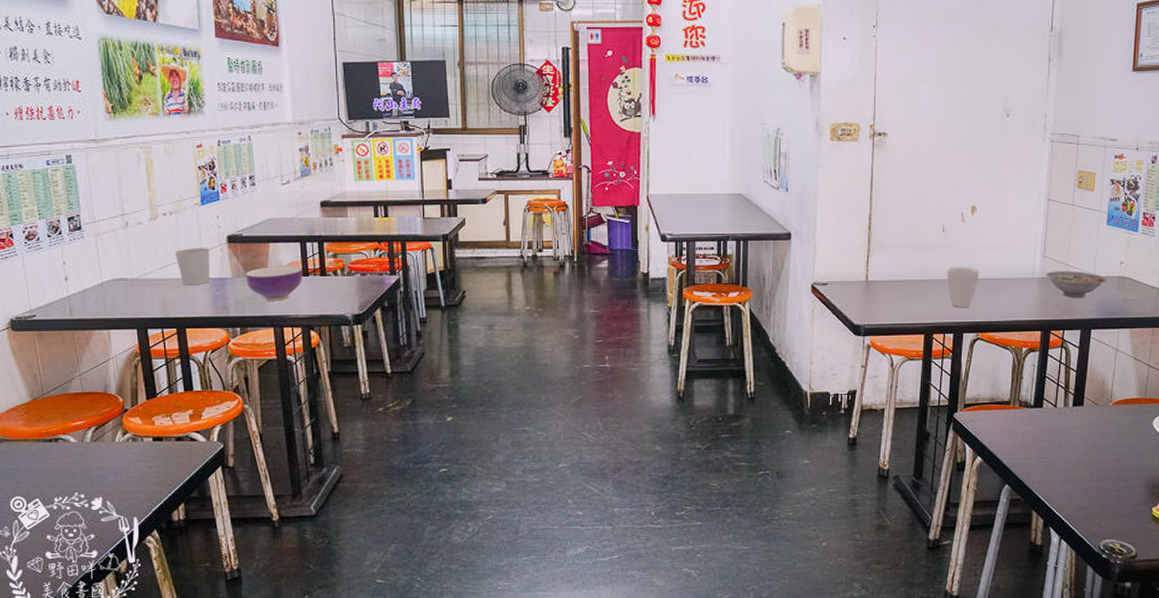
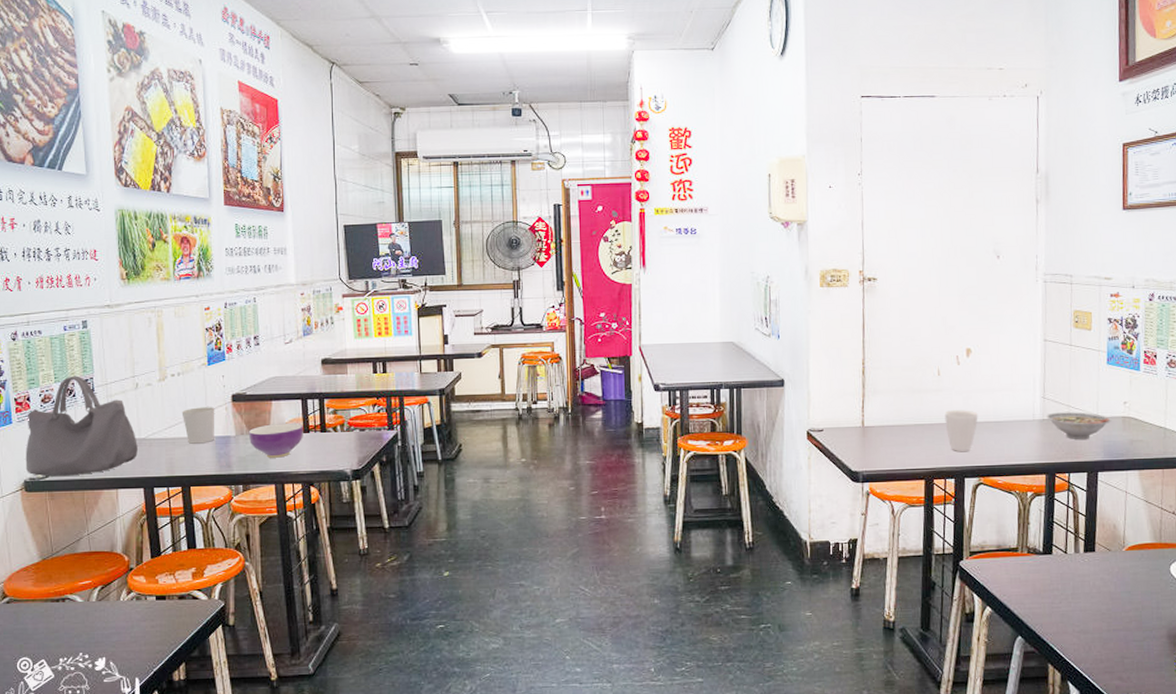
handbag: none [11,212,129,316] -> present [25,375,138,477]

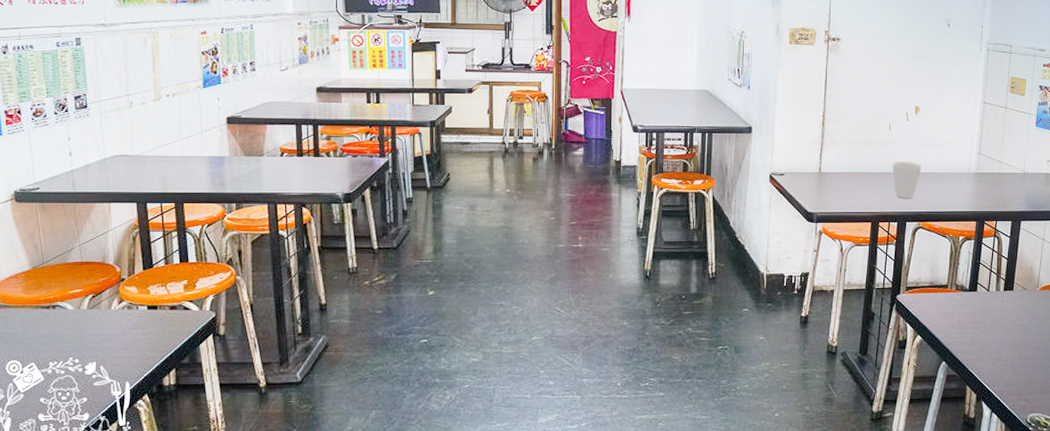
handbag: present [25,375,138,477] -> none [16,91,131,189]
dixie cup: present [181,407,215,444] -> none [176,128,210,163]
bowl: present [248,422,303,458] -> none [242,146,297,179]
soup bowl: present [1046,412,1112,439] -> none [980,167,1036,192]

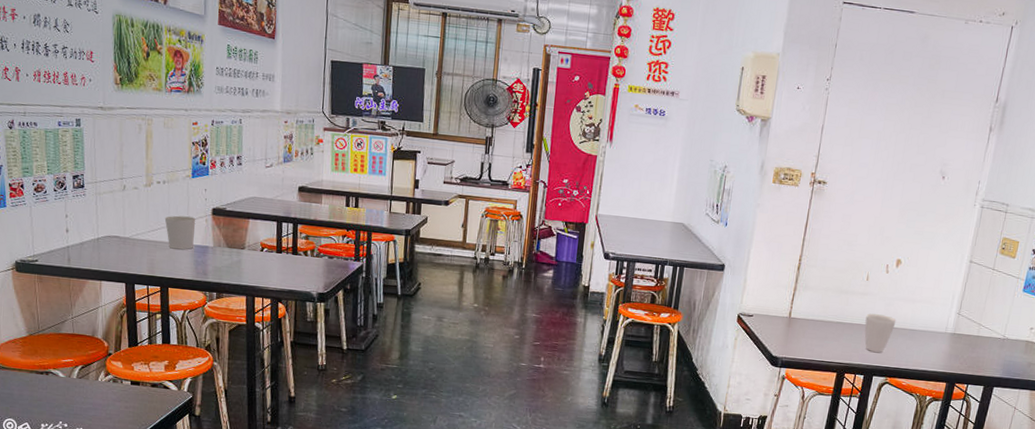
dixie cup: none [176,128,210,163] -> present [164,215,196,250]

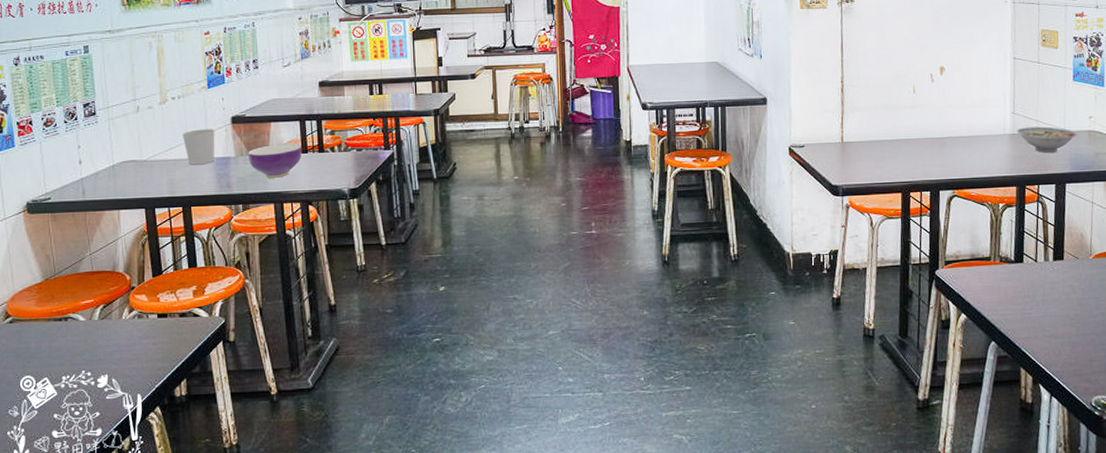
bowl: none [225,240,277,273] -> present [247,143,302,178]
cup: present [864,313,896,353] -> none [920,125,952,166]
soup bowl: none [957,328,1016,356] -> present [1016,126,1078,153]

